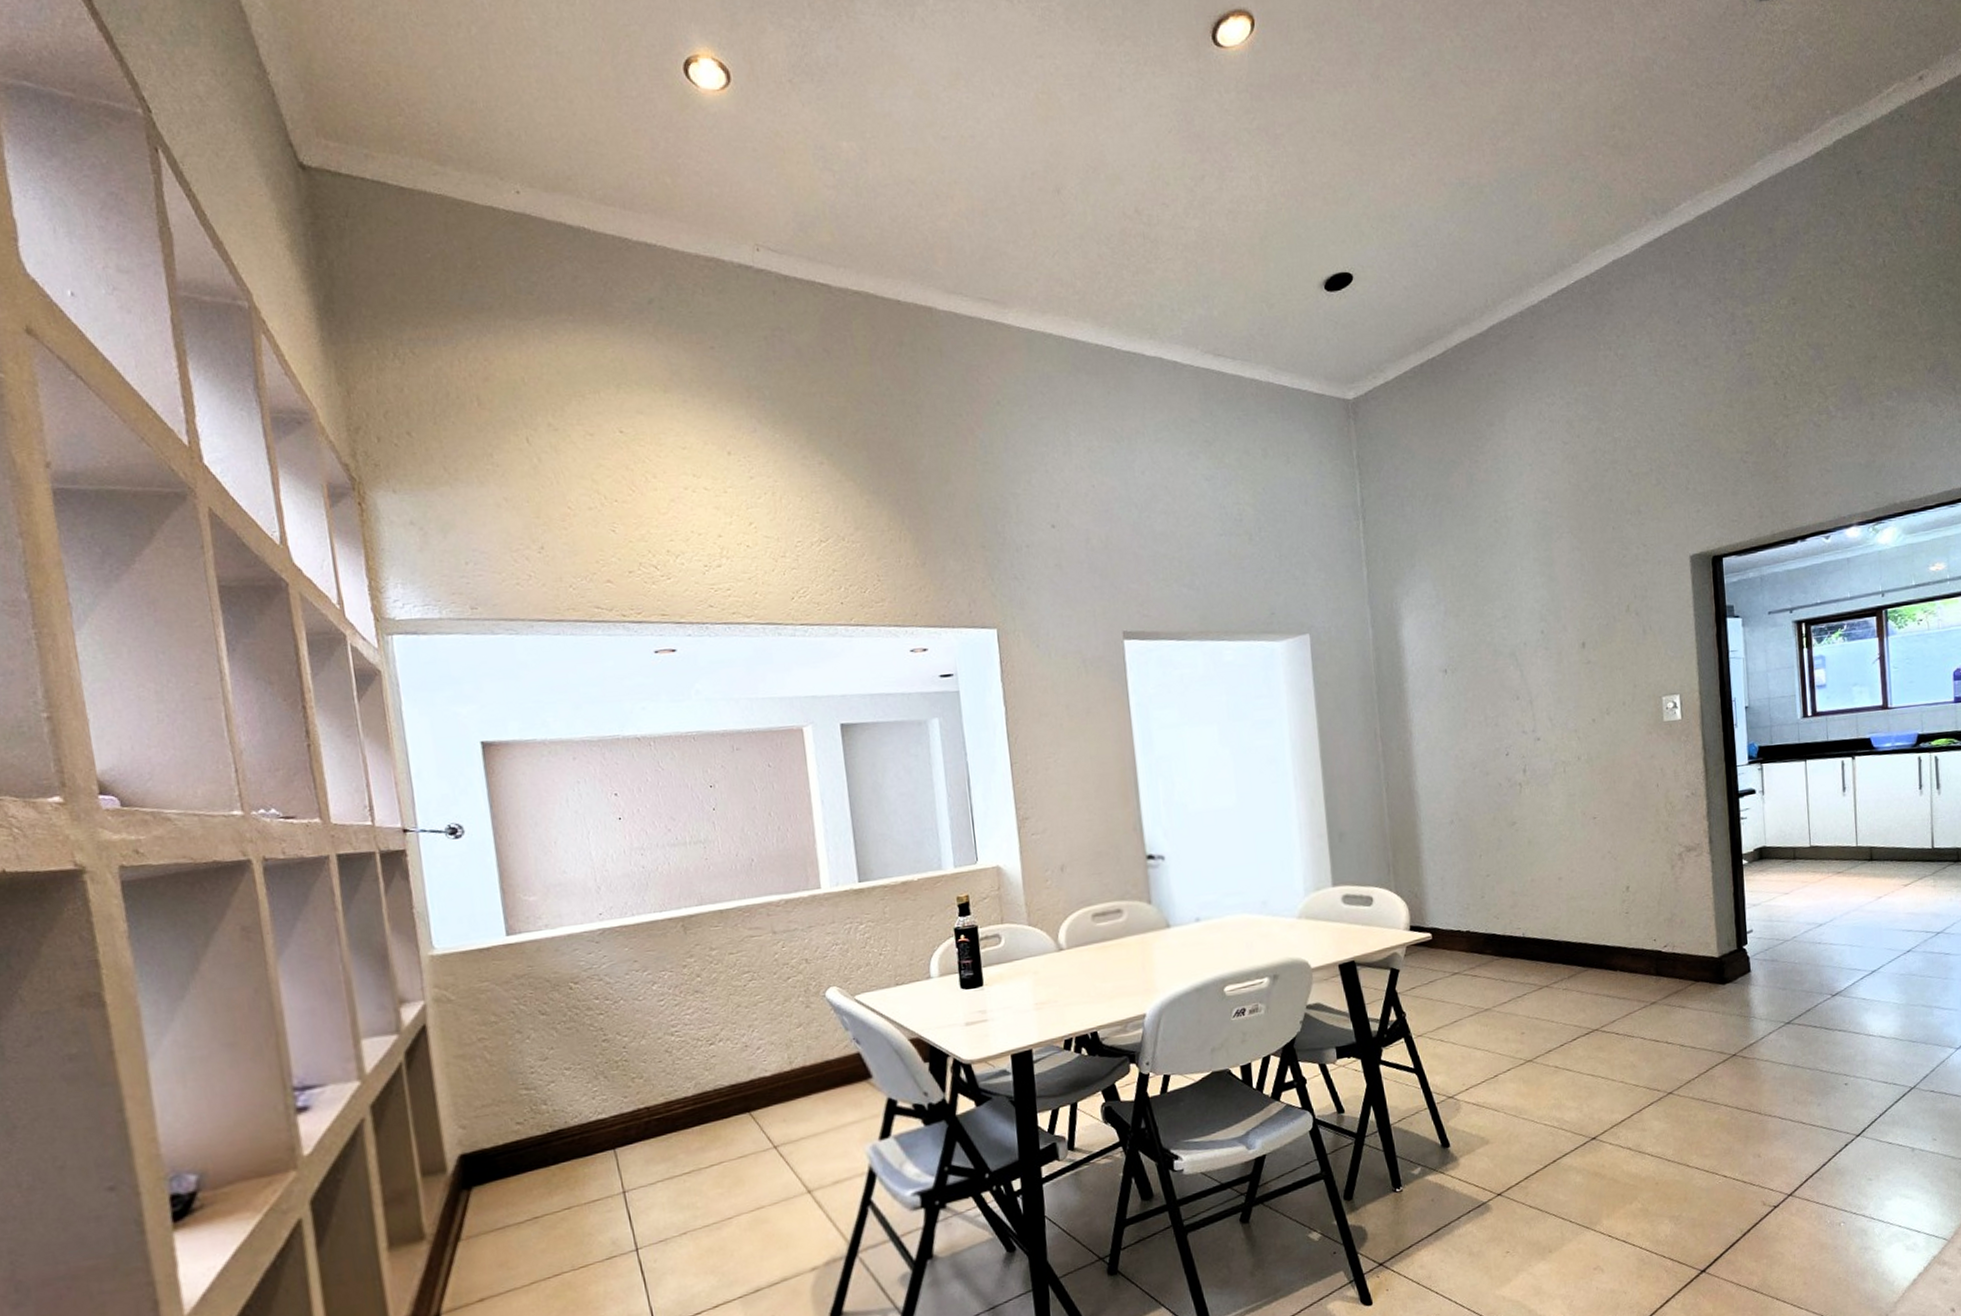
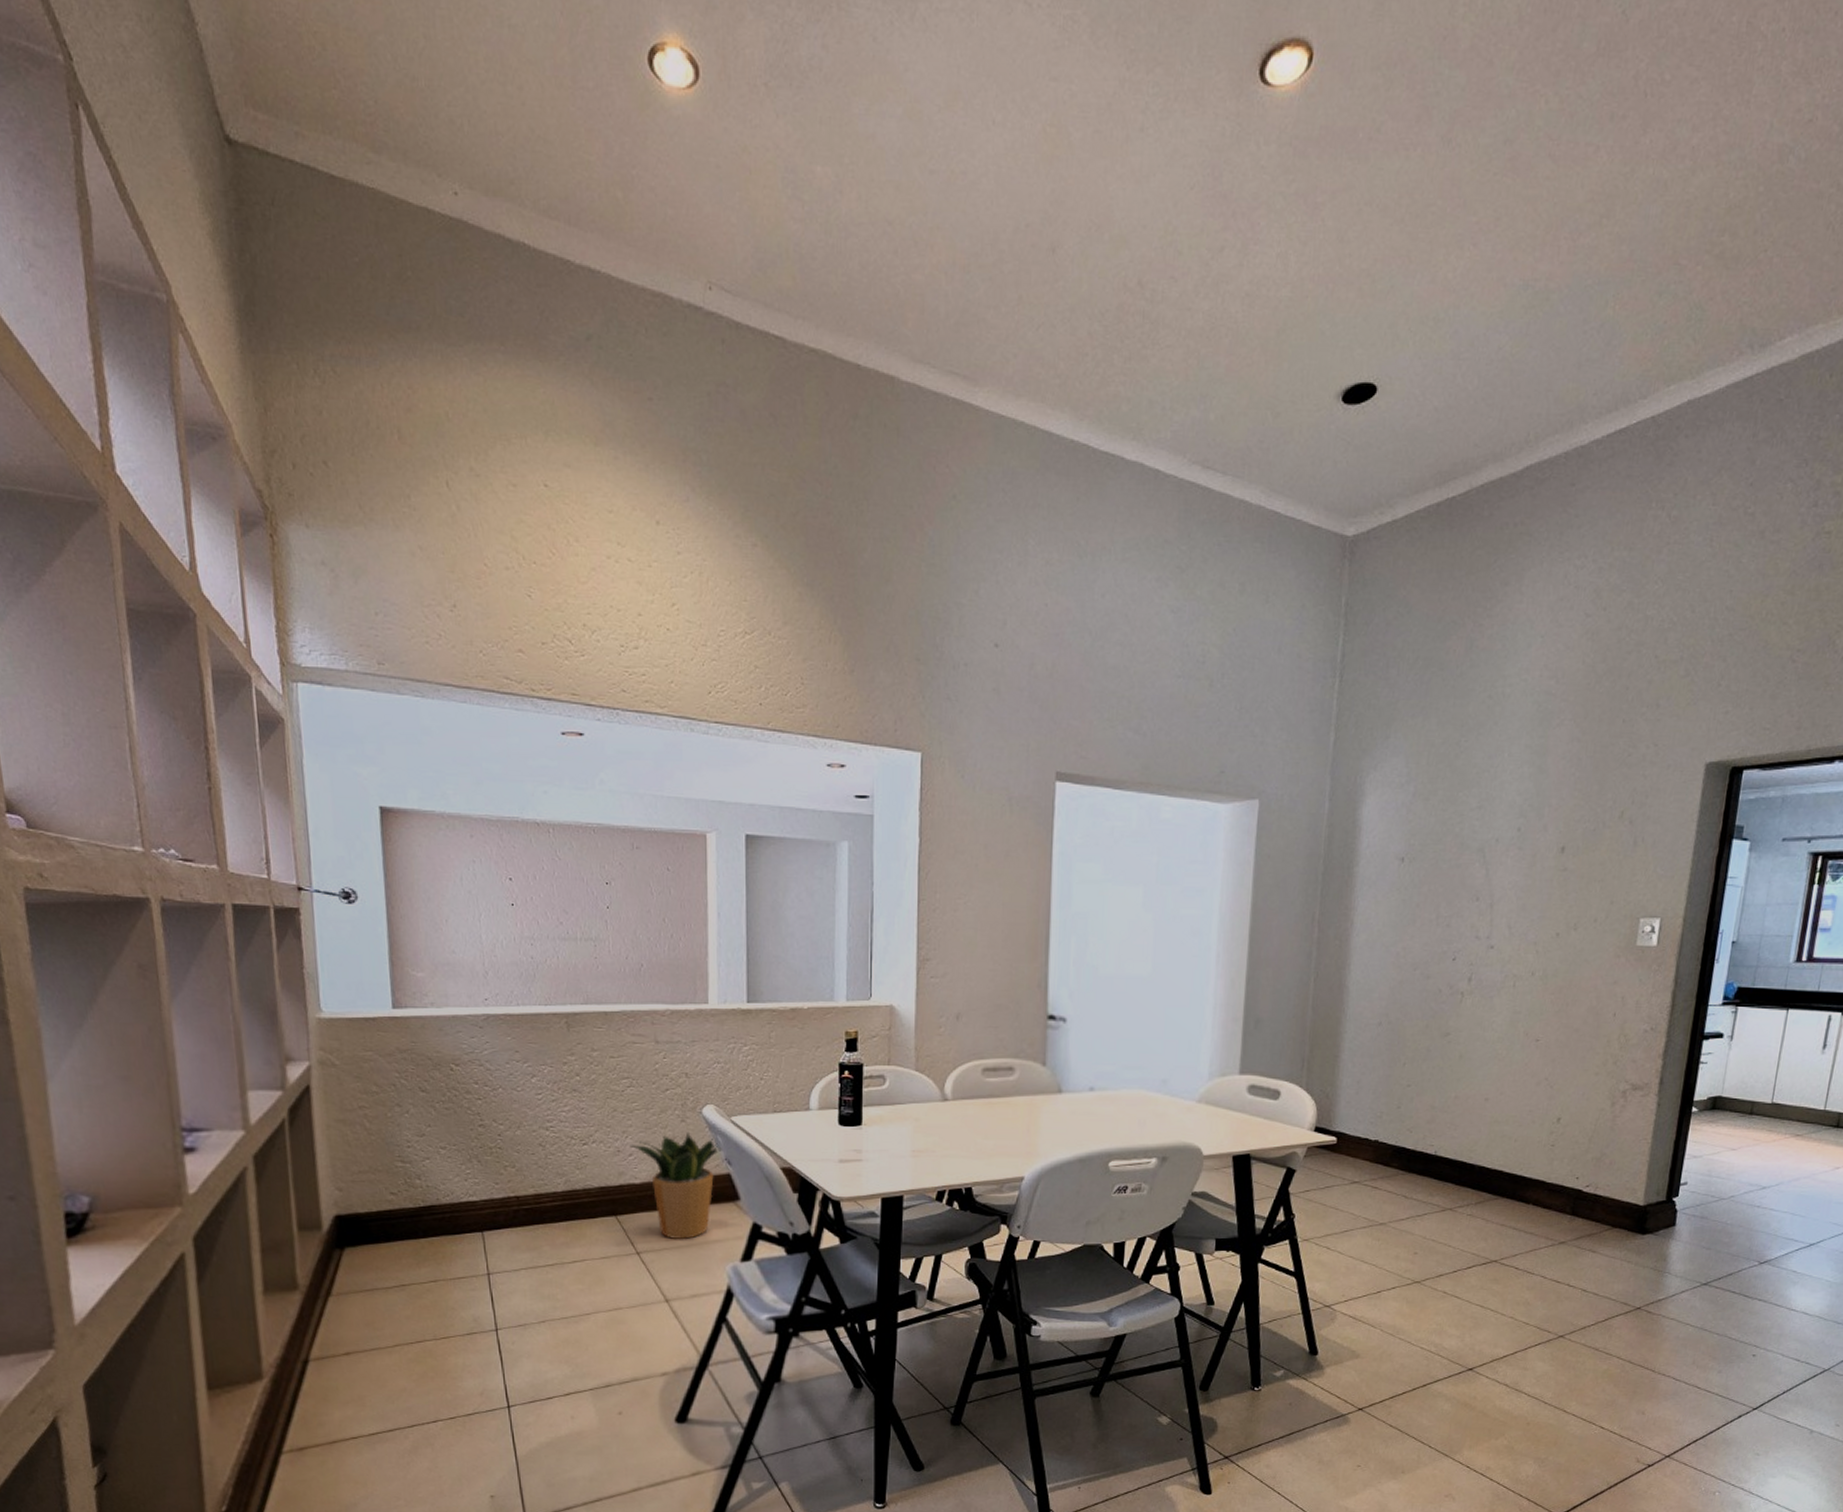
potted plant: none [756,1016,848,1127] -> present [629,1131,721,1239]

